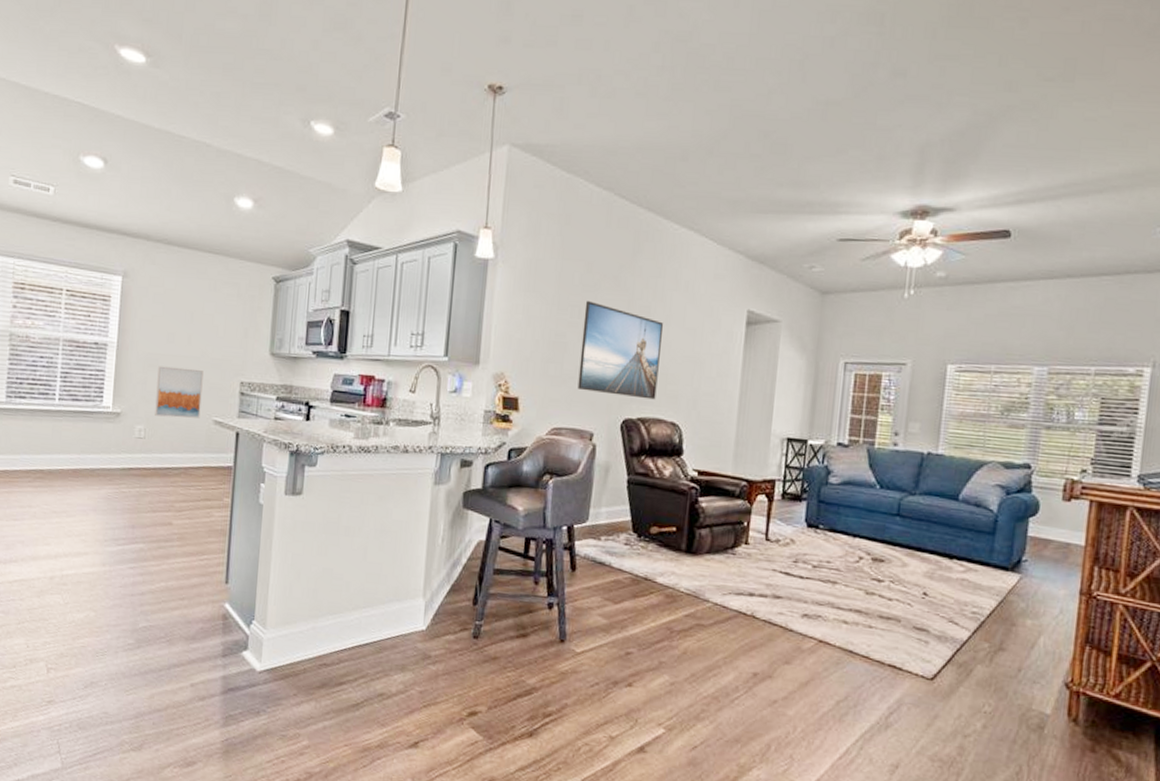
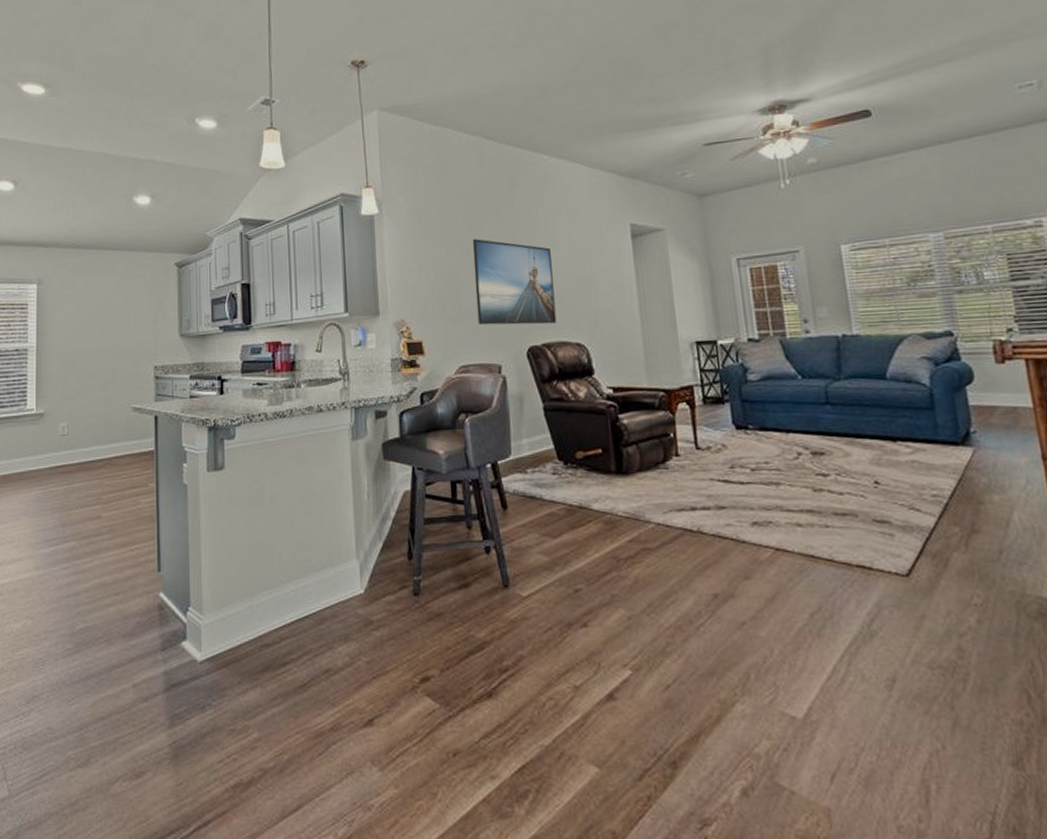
wall art: present [155,366,204,419] -> none [76,360,119,411]

